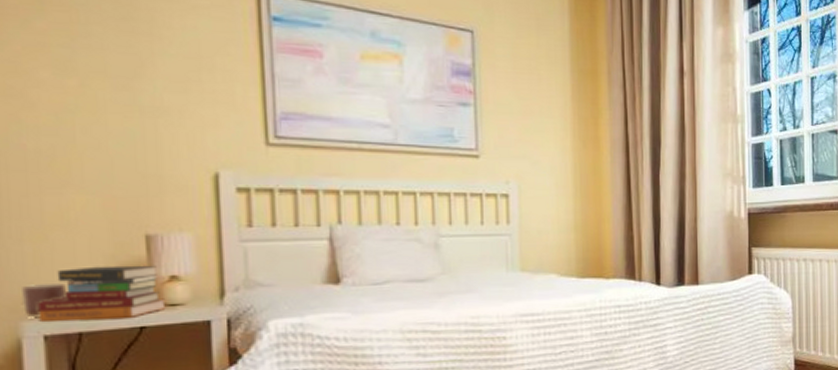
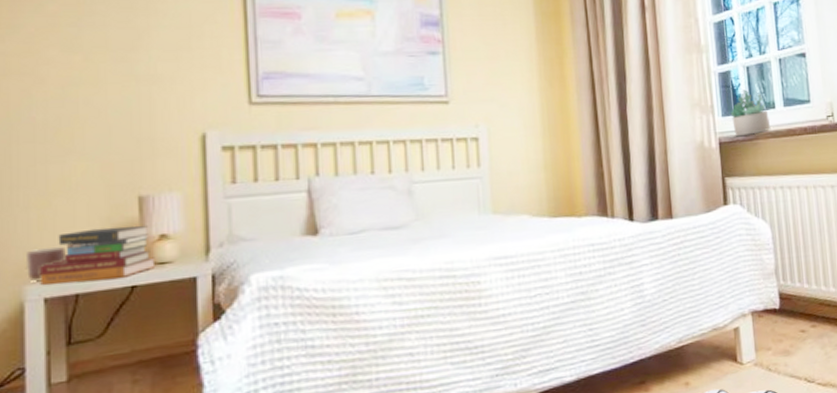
succulent plant: none [761,162,799,207] -> present [730,89,771,136]

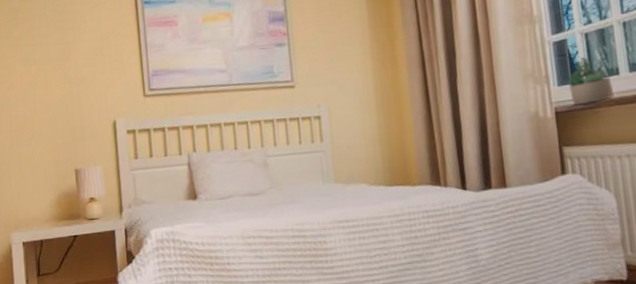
mug: present [25,247,68,282] -> none [10,206,35,230]
books: present [40,225,156,285] -> none [19,191,88,233]

